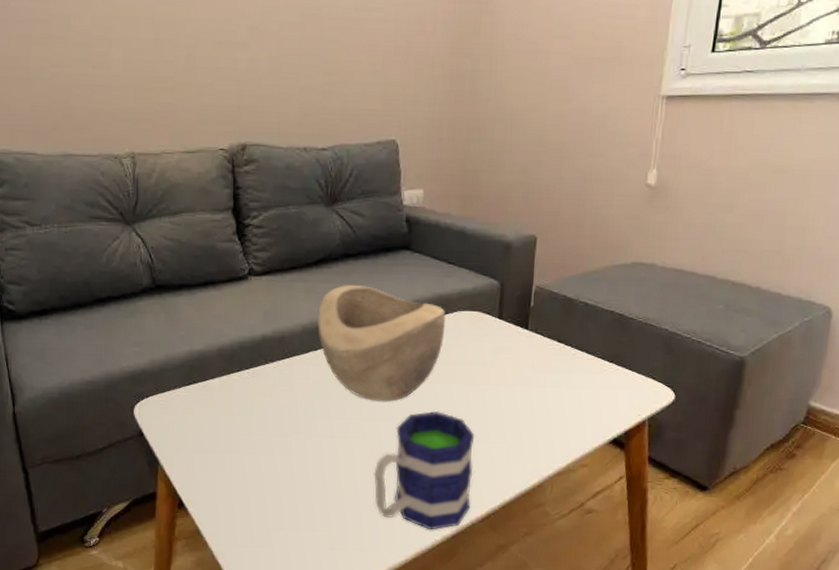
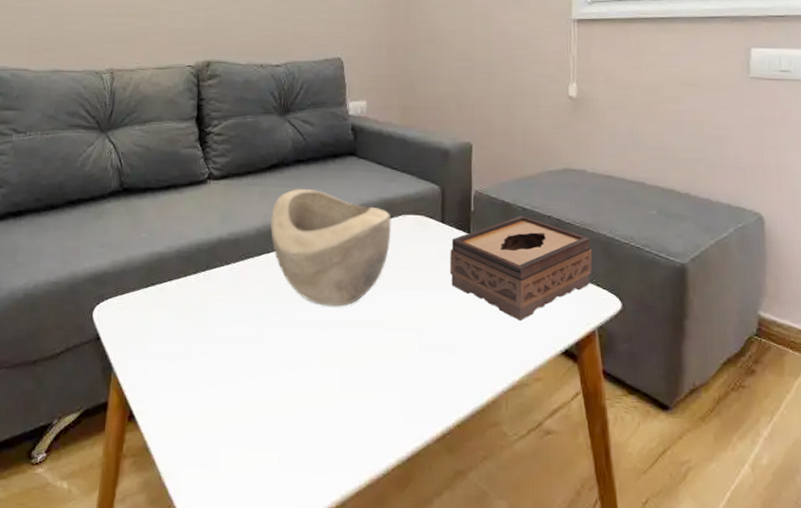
mug: present [374,411,475,530] -> none [325,318,425,452]
tissue box: none [504,311,652,412] -> present [450,216,593,320]

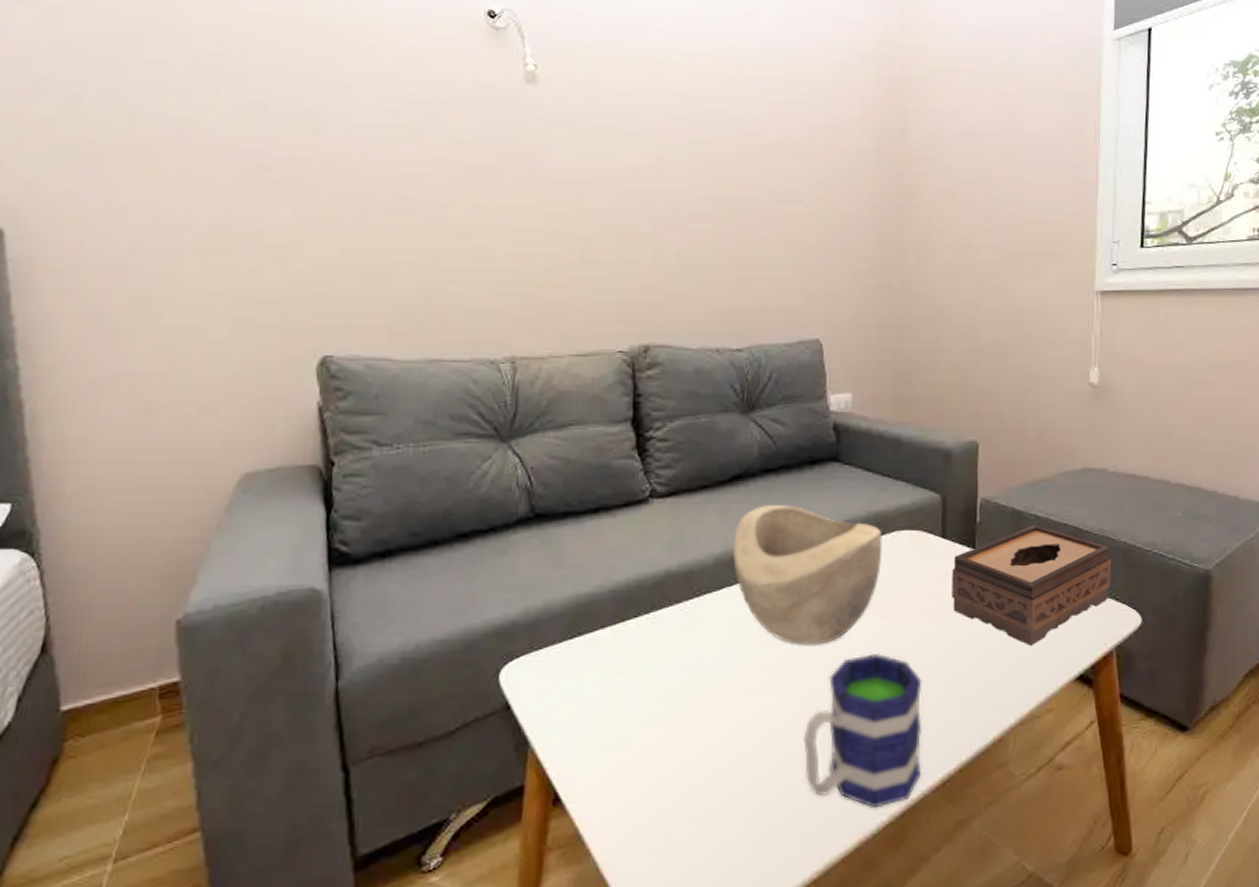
mug: none [325,318,425,452] -> present [803,654,922,809]

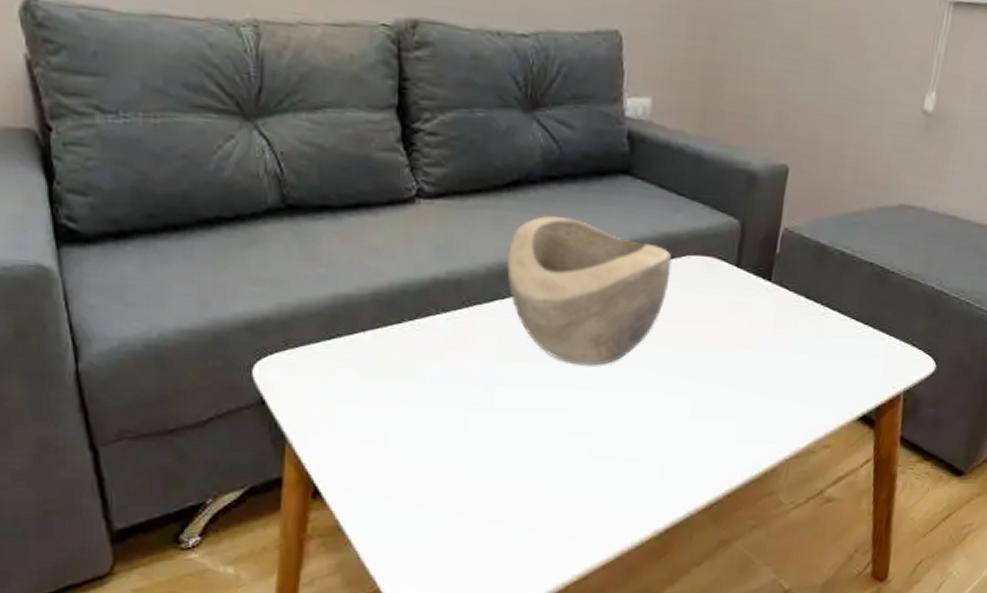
mug: present [803,654,922,809] -> none [572,379,700,524]
tissue box: present [952,525,1112,645] -> none [740,261,916,383]

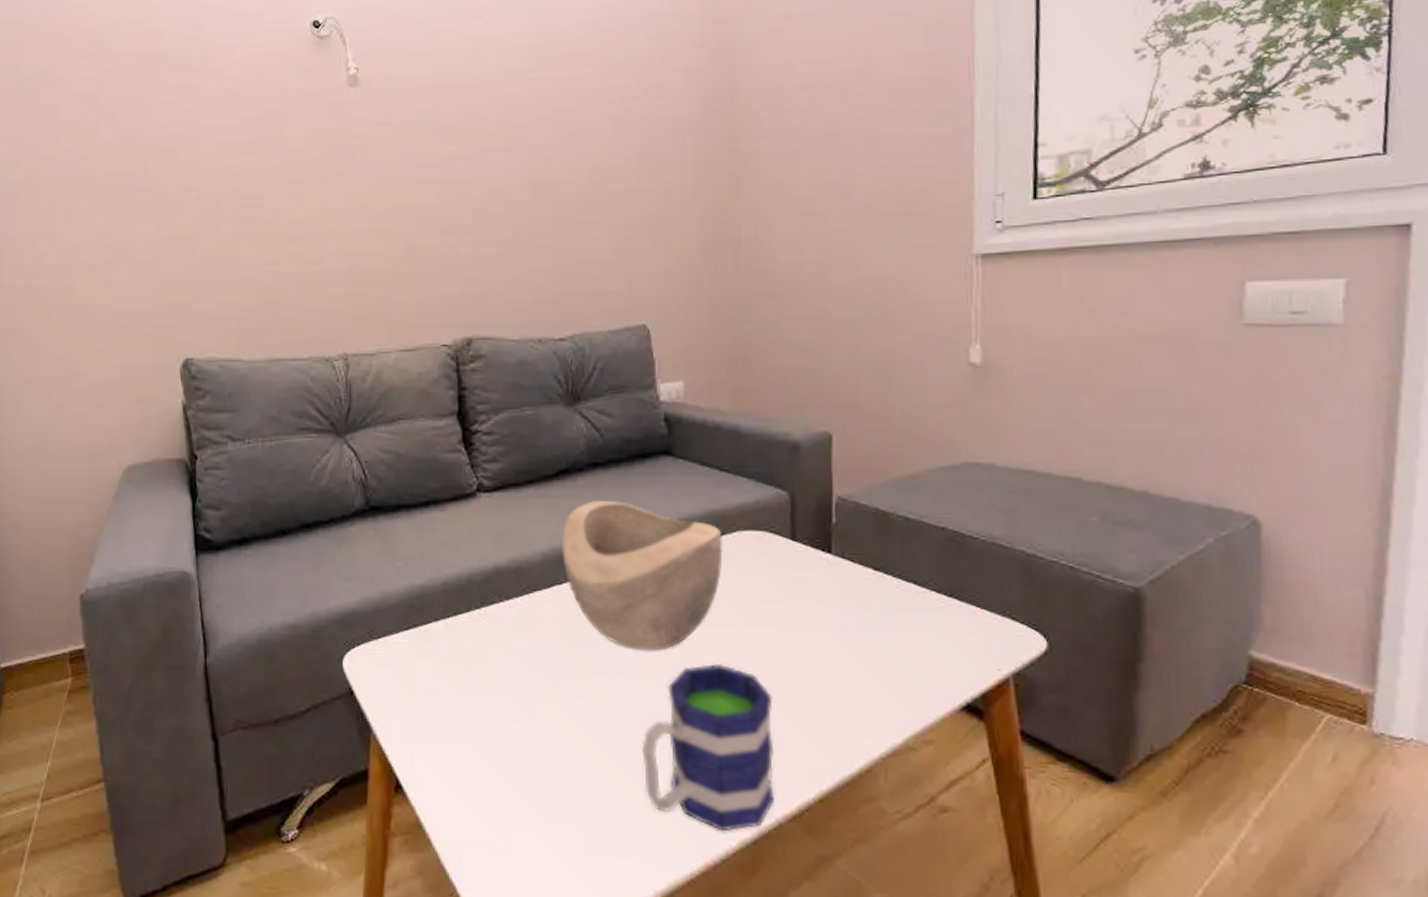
mug: none [572,379,700,524] -> present [642,664,776,832]

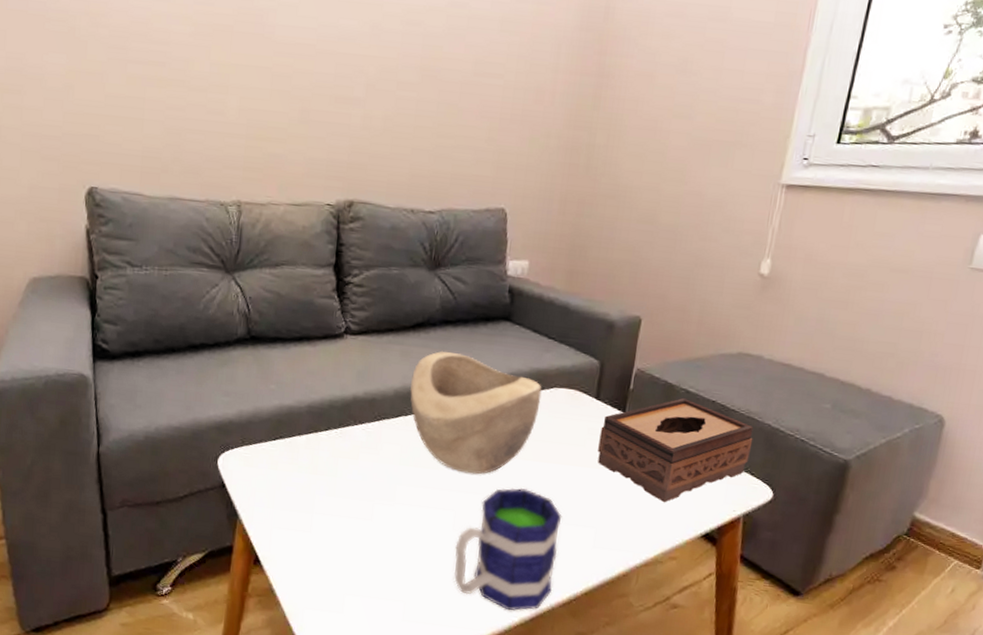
tissue box: none [804,528,1005,666] -> present [598,398,754,502]

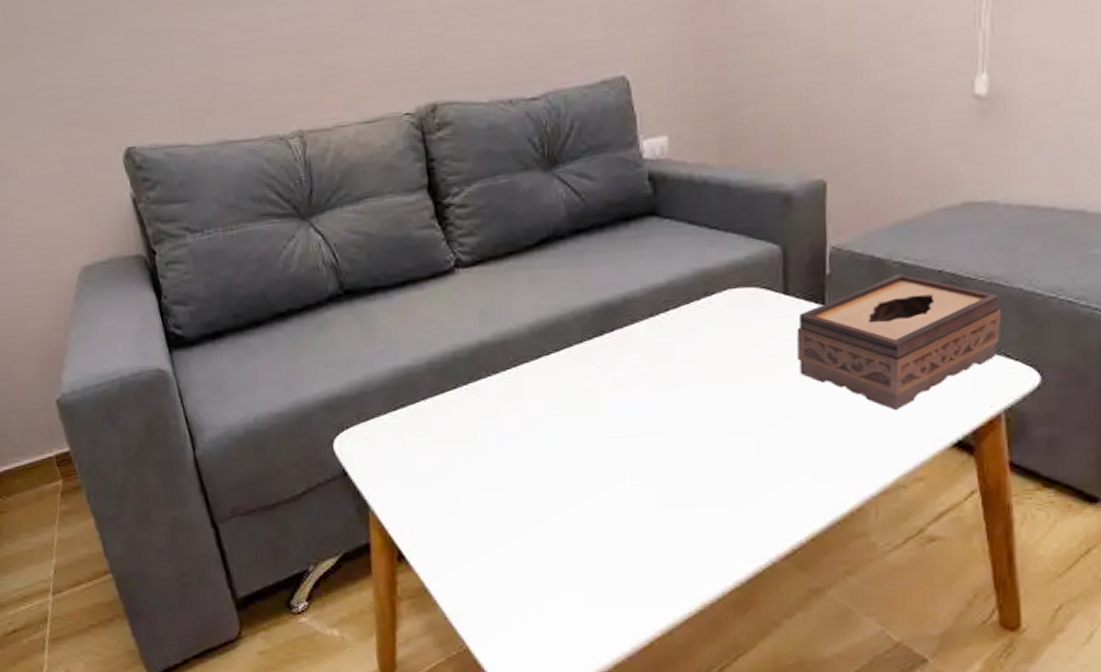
decorative bowl: present [410,350,542,474] -> none [546,267,714,413]
mug: present [454,488,562,611] -> none [637,421,769,574]

